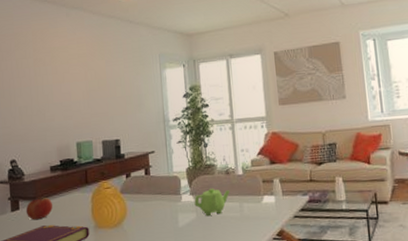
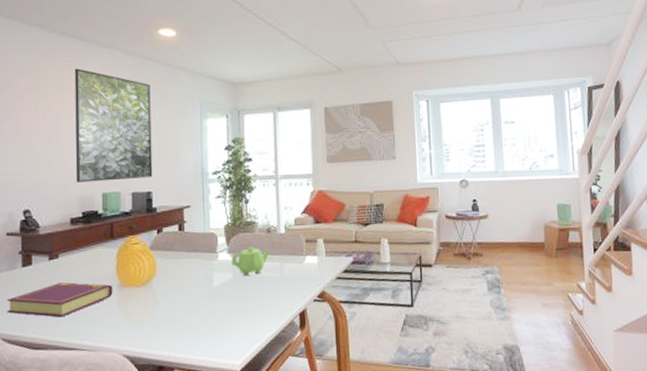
fruit: present [25,197,53,220] -> none [39,252,72,277]
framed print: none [48,30,120,134] -> present [74,68,153,183]

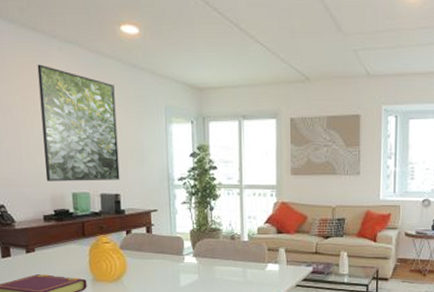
teapot: present [231,246,270,277] -> none [197,251,234,279]

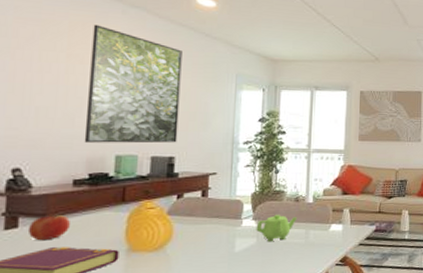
fruit: none [17,246,48,268] -> present [27,214,71,241]
teapot: none [197,251,234,279] -> present [256,214,297,242]

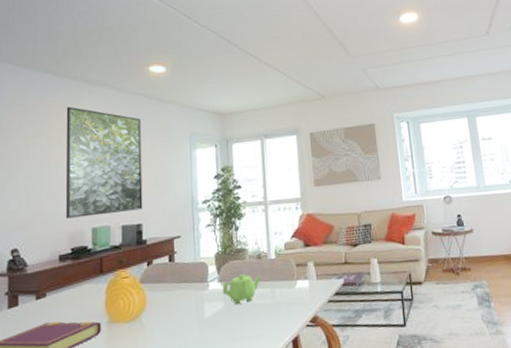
fruit: present [27,214,71,241] -> none [26,290,60,317]

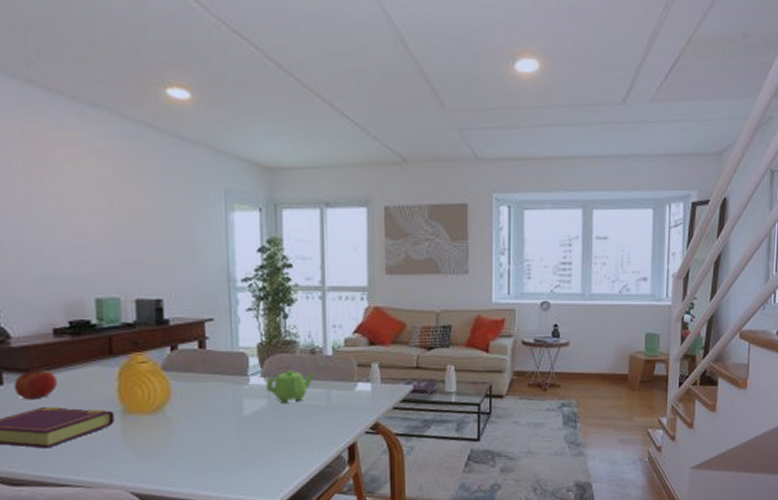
fruit: none [26,290,60,317] -> present [13,369,58,400]
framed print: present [65,106,143,219] -> none [48,132,163,284]

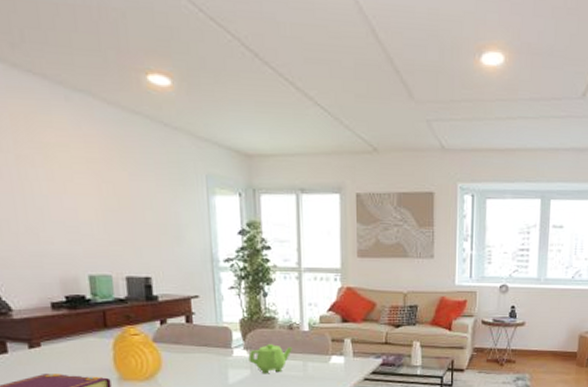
fruit: present [13,369,58,400] -> none [17,339,58,367]

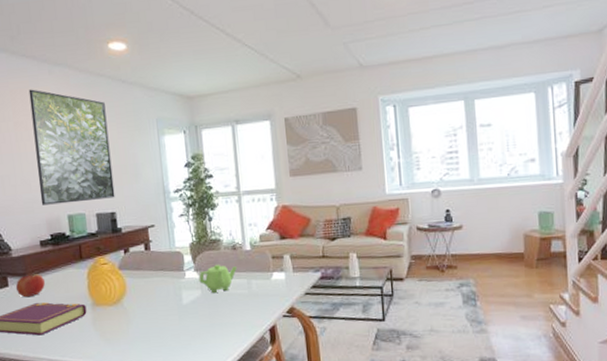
fruit: none [17,339,58,367] -> present [15,273,46,298]
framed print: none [36,116,151,262] -> present [28,89,115,206]

